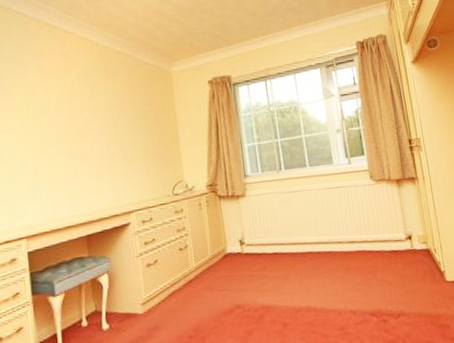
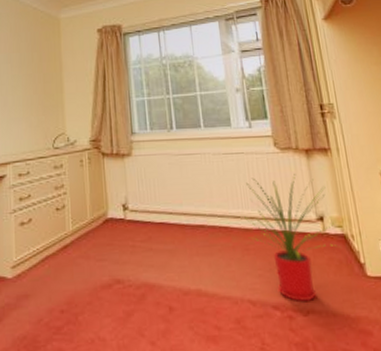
house plant: none [346,201,423,307] -> present [244,174,337,301]

